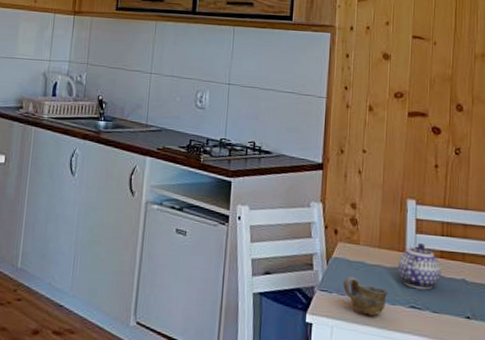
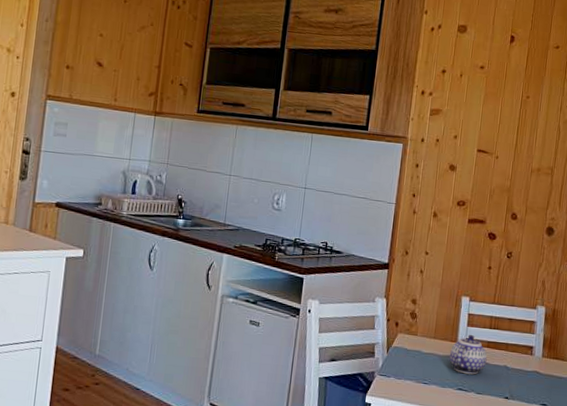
cup: present [343,276,388,316] -> none [400,363,440,397]

